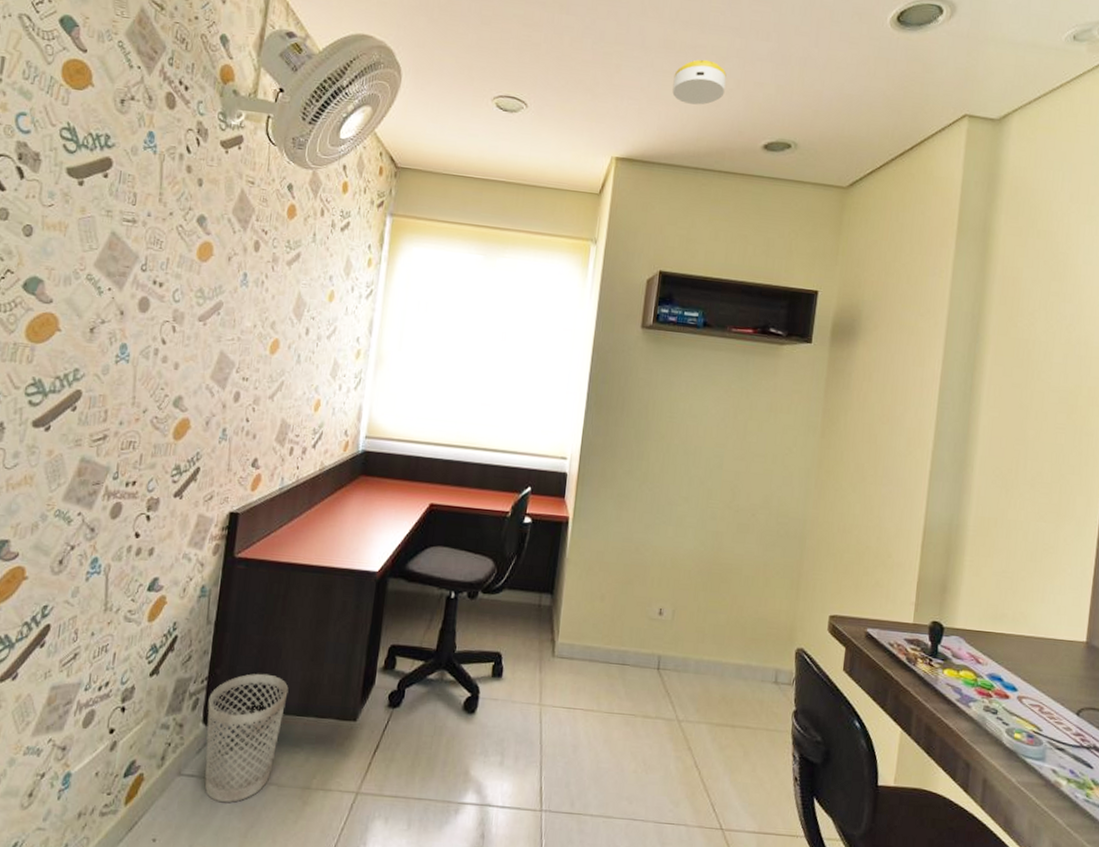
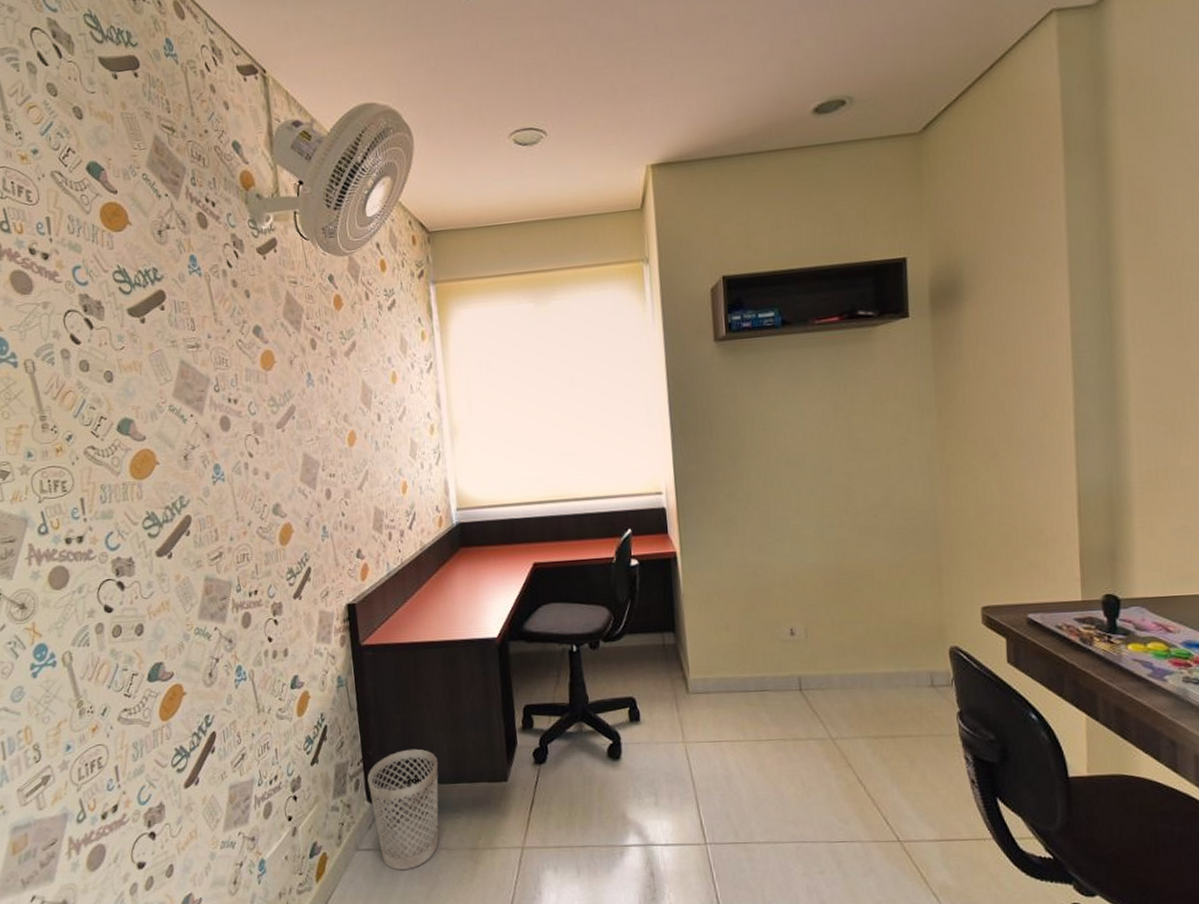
smoke detector: present [672,59,727,105] -> none [697,29,758,86]

